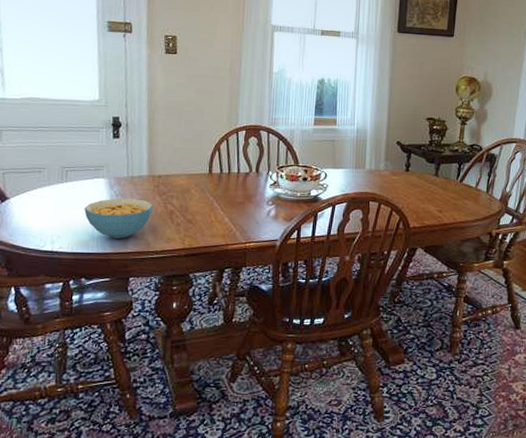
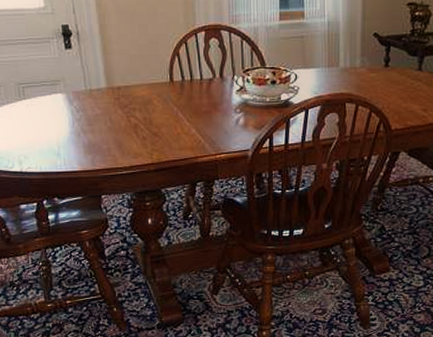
cereal bowl: present [84,198,153,238] -> none [47,113,116,156]

